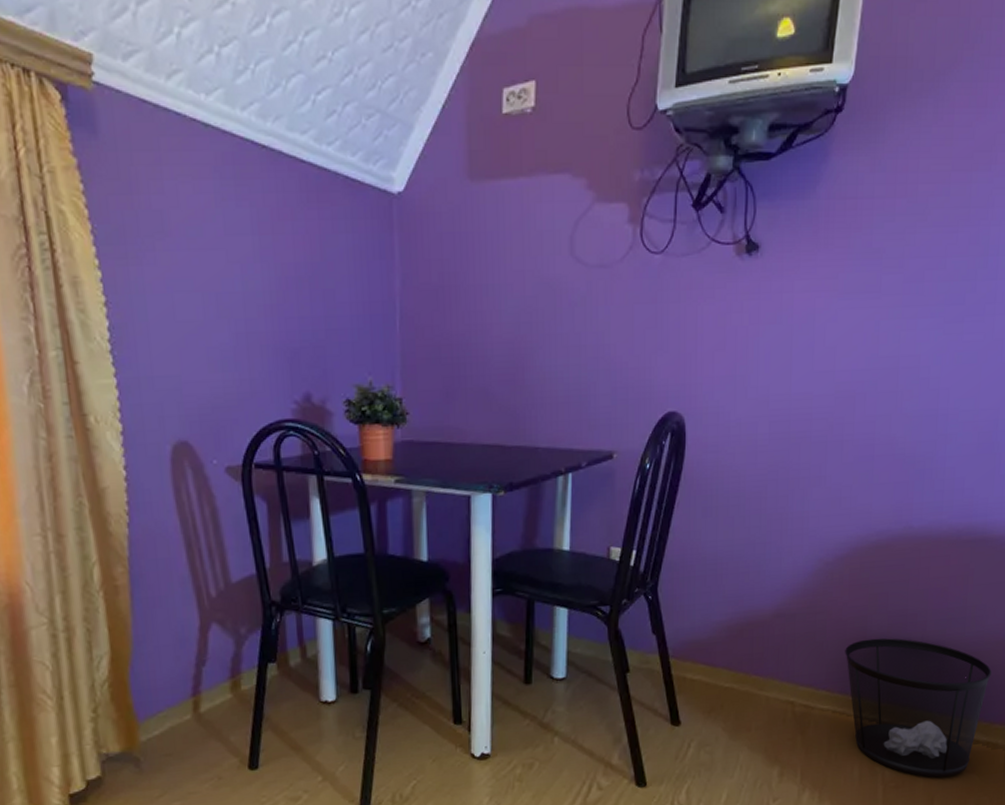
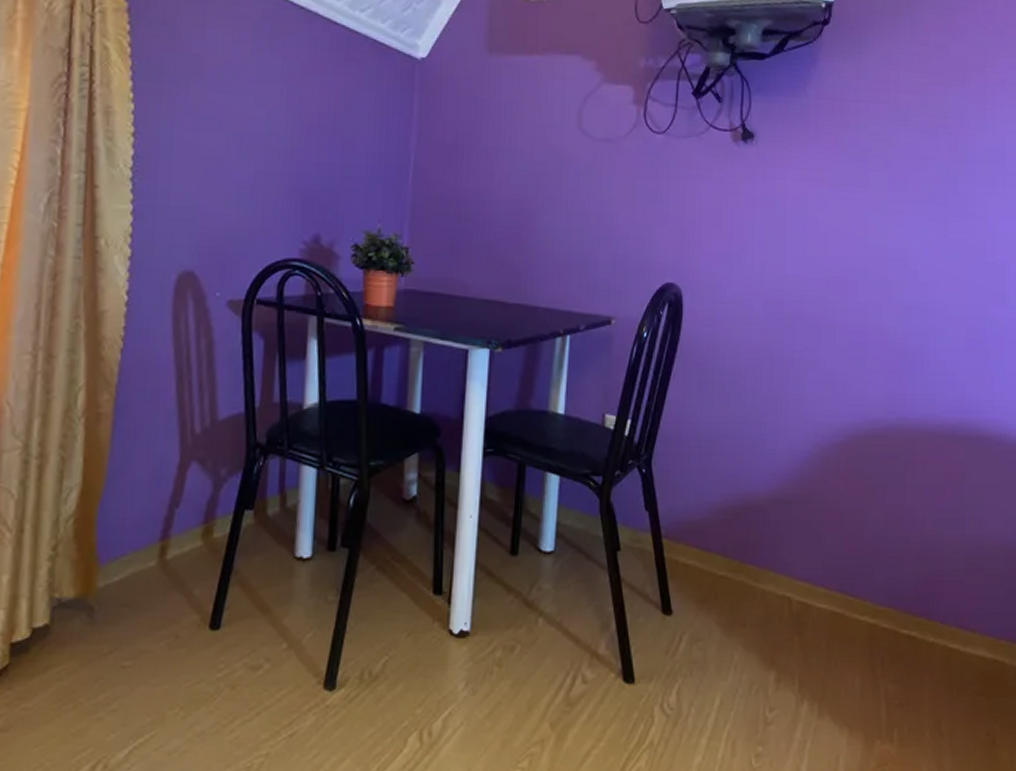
waste bin: present [845,638,992,778] -> none [842,534,994,697]

